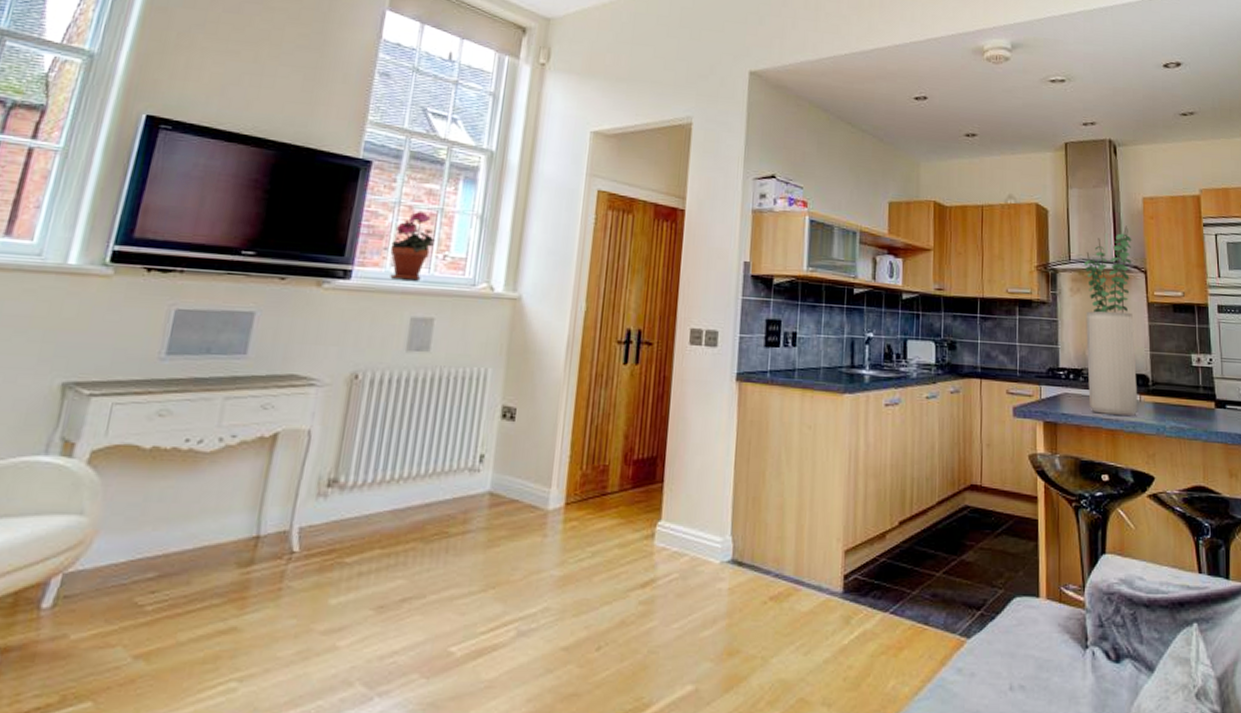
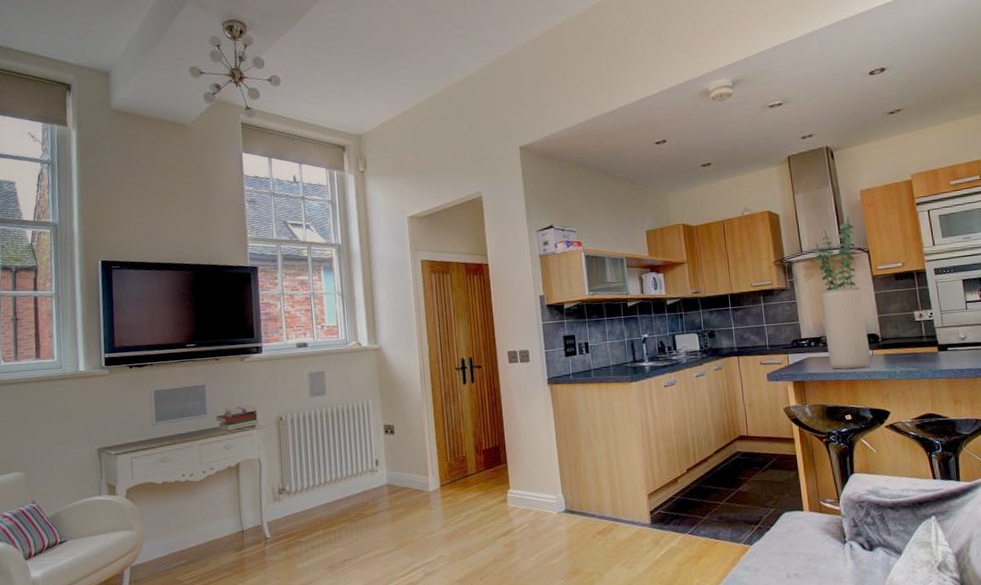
books: none [258,349,324,385] -> present [216,405,259,432]
potted plant: present [390,211,436,282] -> none [284,297,314,349]

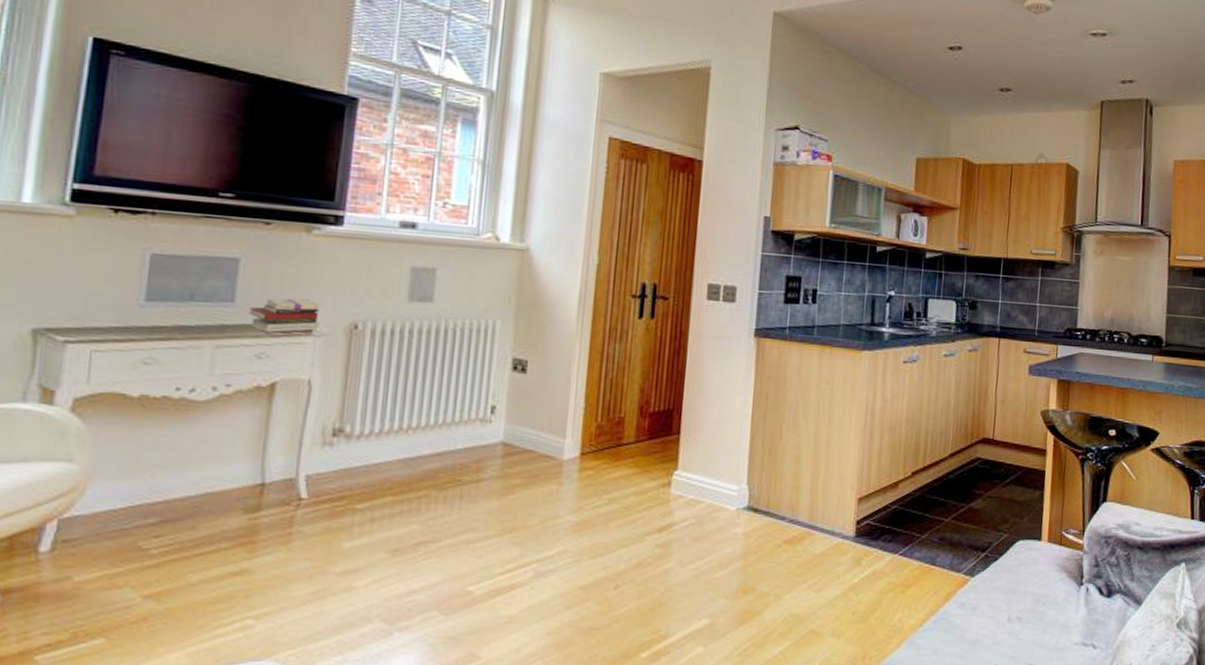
vase: present [814,216,872,370] -> none [1103,188,1160,376]

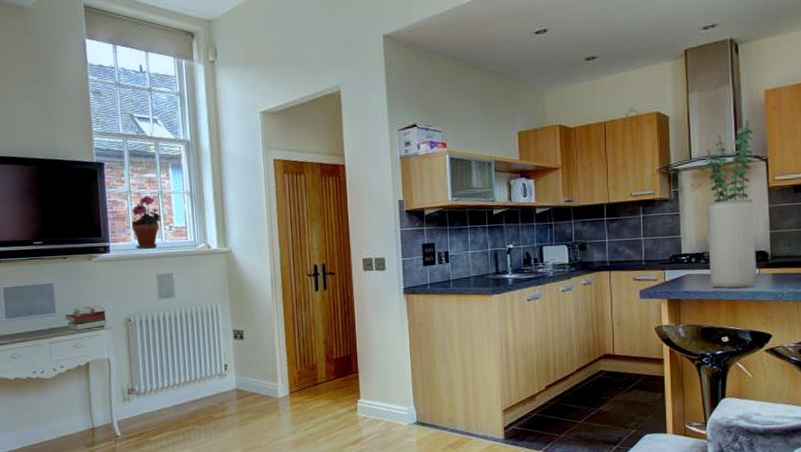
potted plant: none [385,154,435,230] -> present [131,195,162,250]
vase: none [1103,188,1160,376] -> present [704,119,757,288]

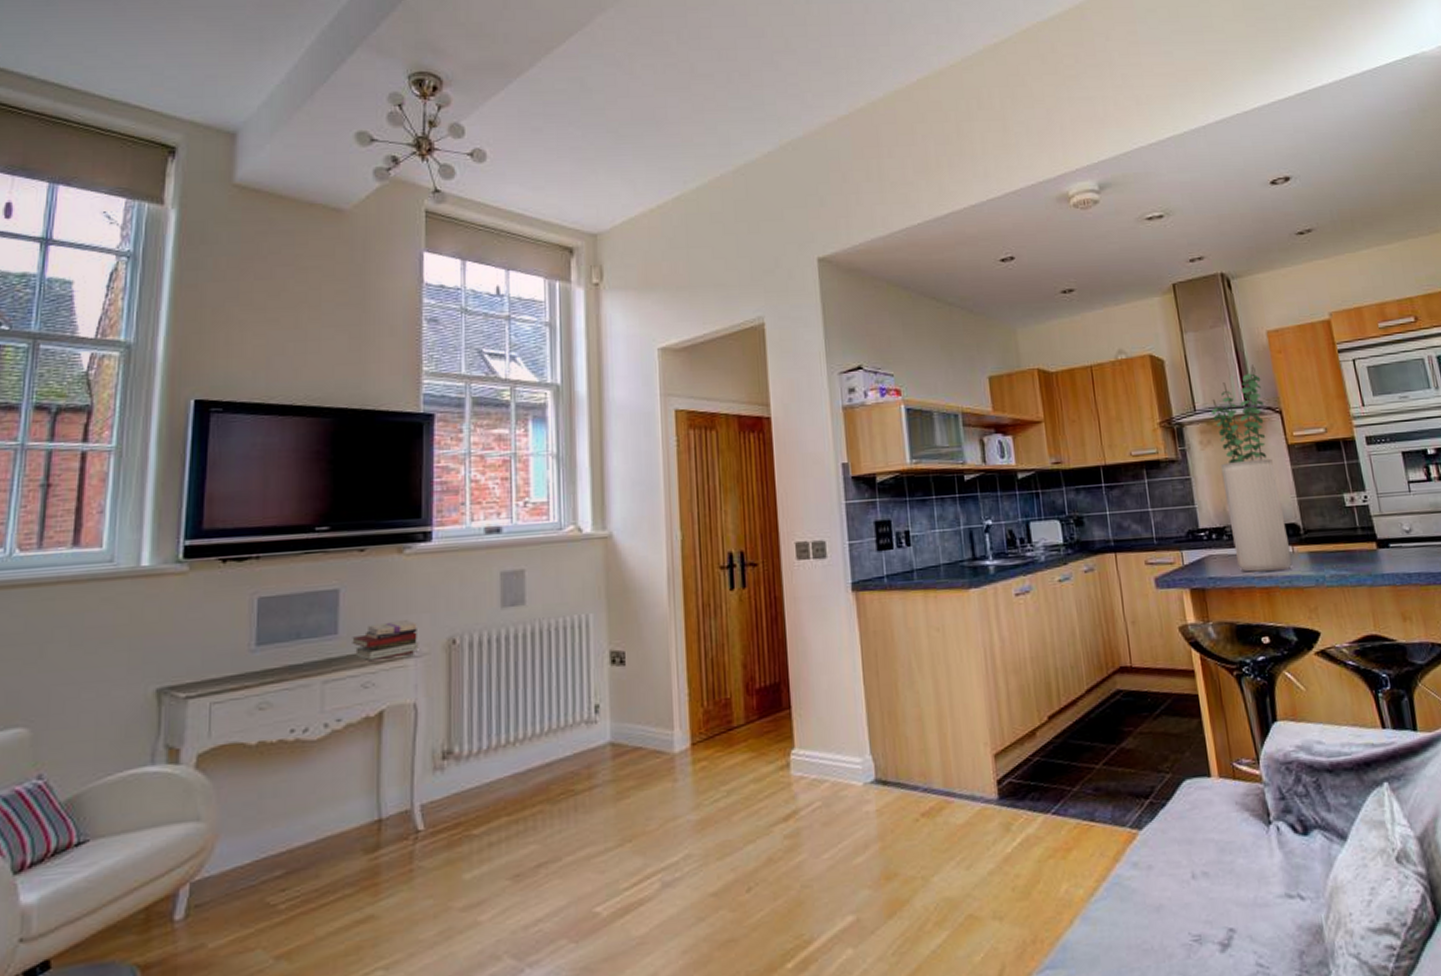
potted plant: present [131,195,162,250] -> none [468,459,514,536]

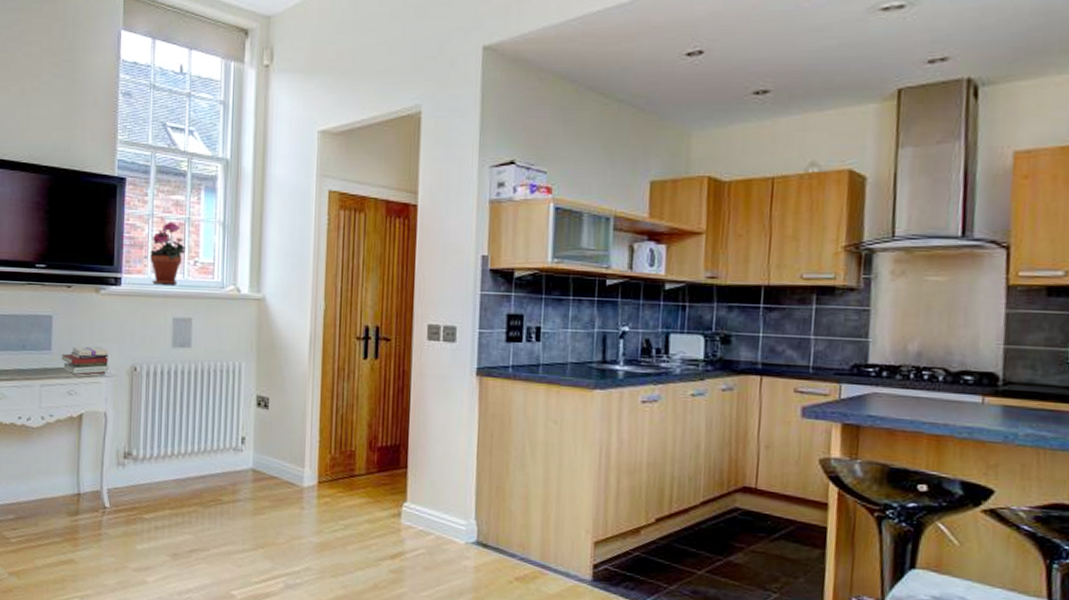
potted plant: none [468,459,514,536] -> present [150,221,187,286]
vase: present [1211,364,1293,573] -> none [907,189,991,421]

